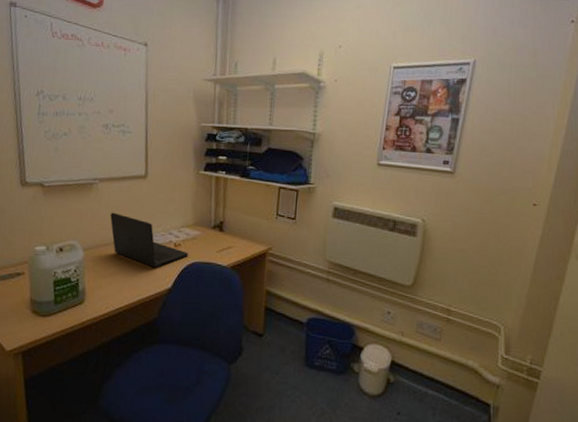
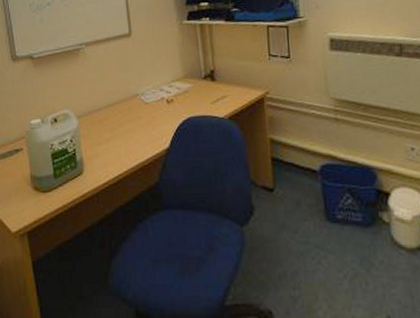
laptop: present [110,212,189,268] -> none [99,75,183,128]

